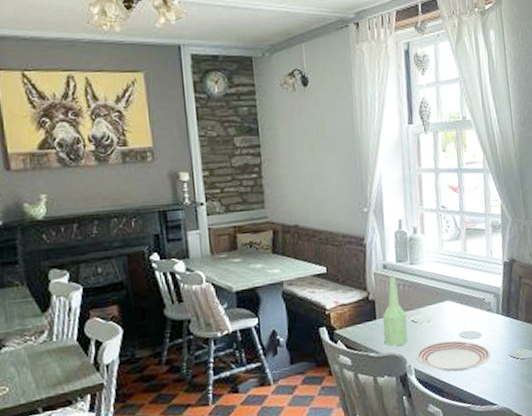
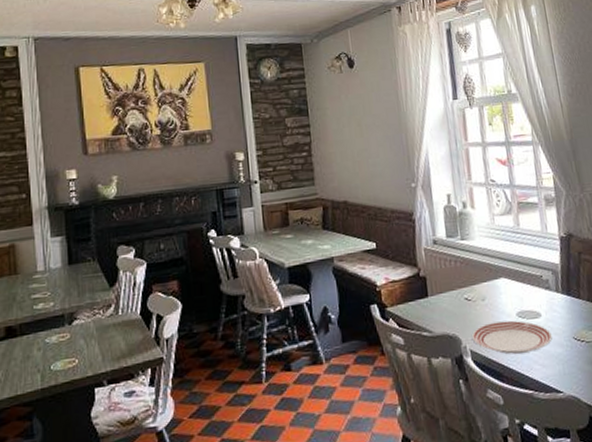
bottle: present [383,275,408,346] -> none [435,251,462,326]

